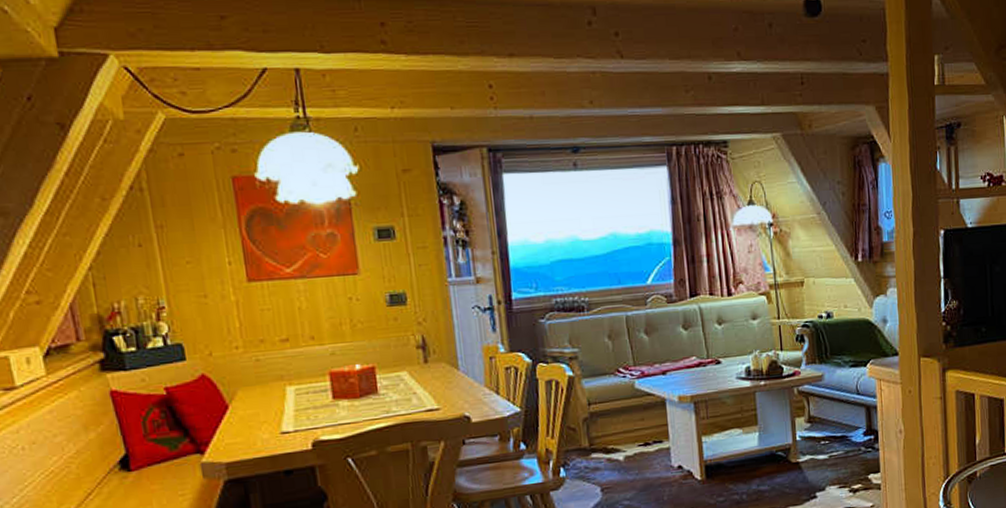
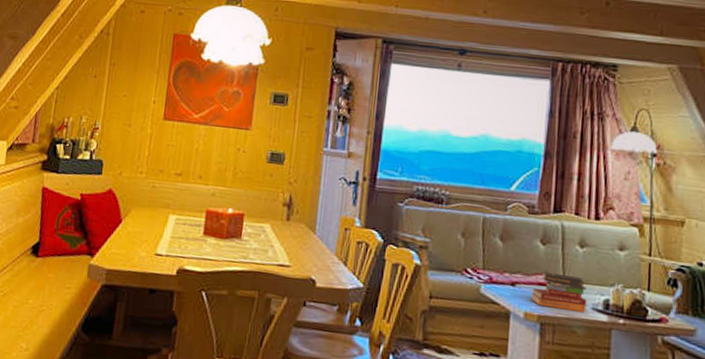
books: none [682,352,732,387] -> present [531,271,587,313]

